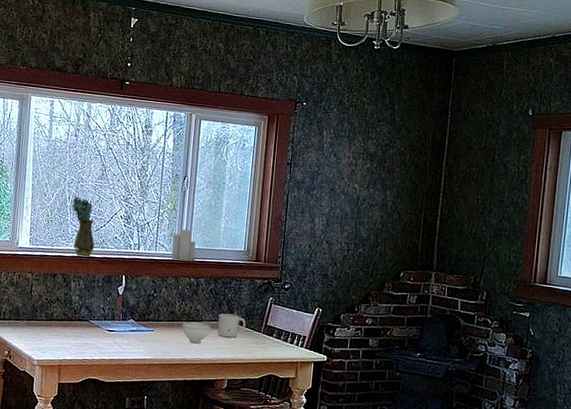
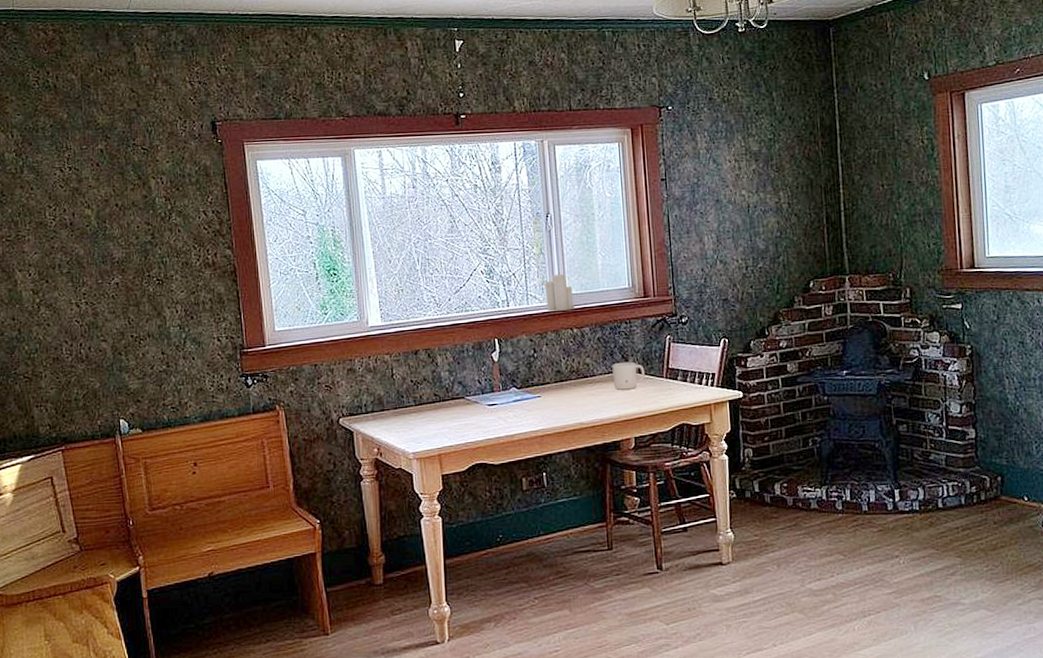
vase: present [71,195,95,257] -> none [422,255,457,326]
bowl: present [181,322,212,344] -> none [572,378,607,403]

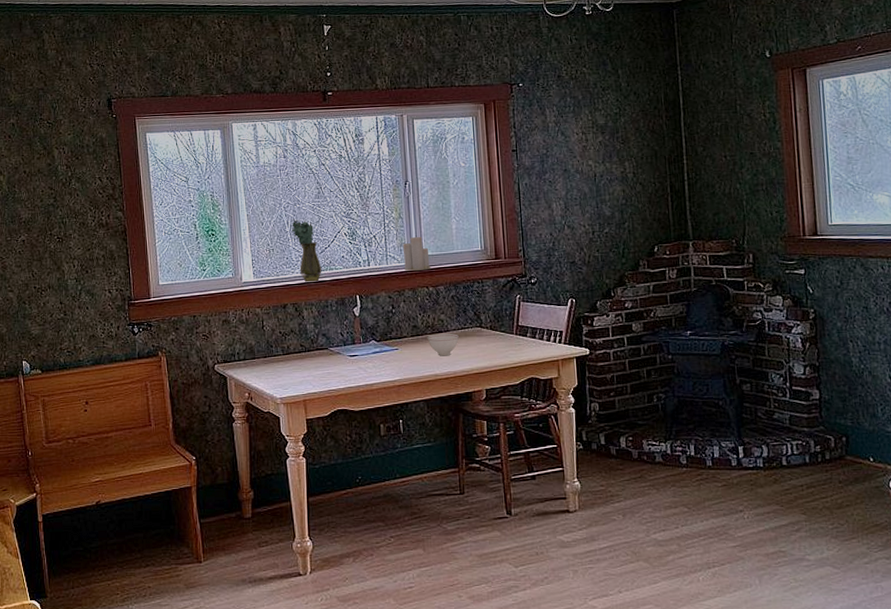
vase: none [422,255,457,326] -> present [291,218,322,282]
bowl: none [572,378,607,403] -> present [427,334,460,356]
mug: present [612,362,645,390] -> none [465,319,496,345]

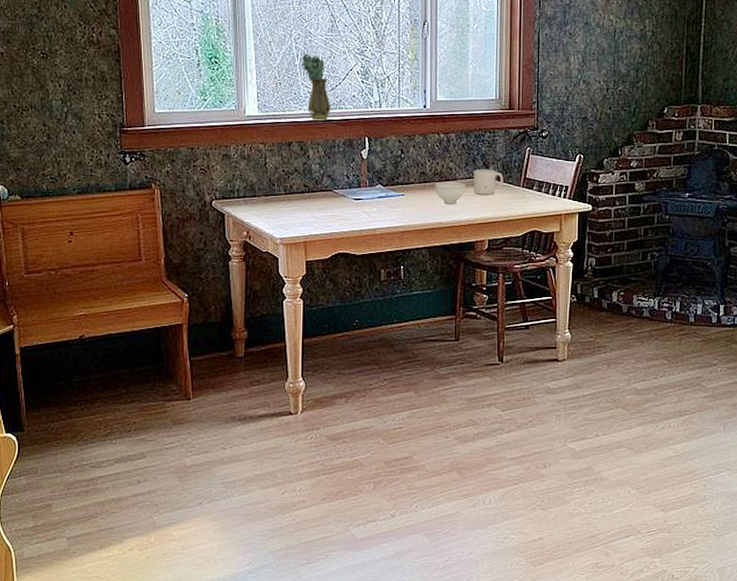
candle: present [402,235,431,271] -> none [416,79,444,116]
mug: none [465,319,496,345] -> present [473,169,504,195]

